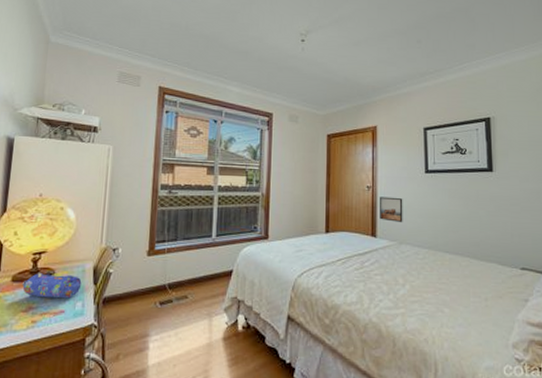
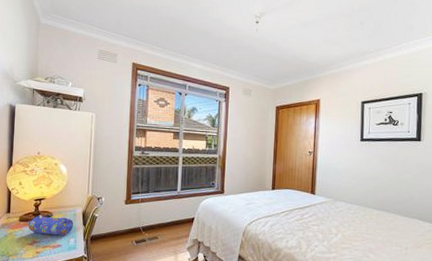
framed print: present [379,196,403,223] -> none [318,160,340,183]

